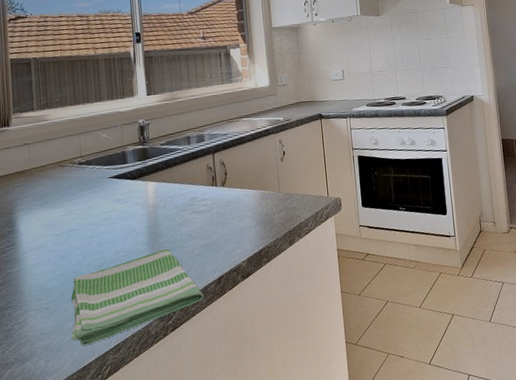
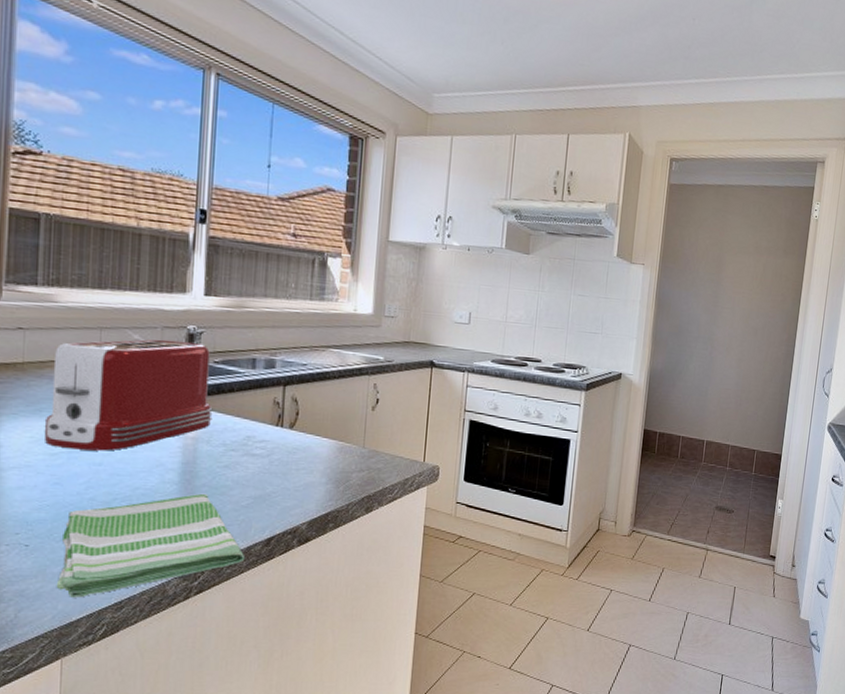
toaster: none [49,132,165,229] -> present [44,339,213,451]

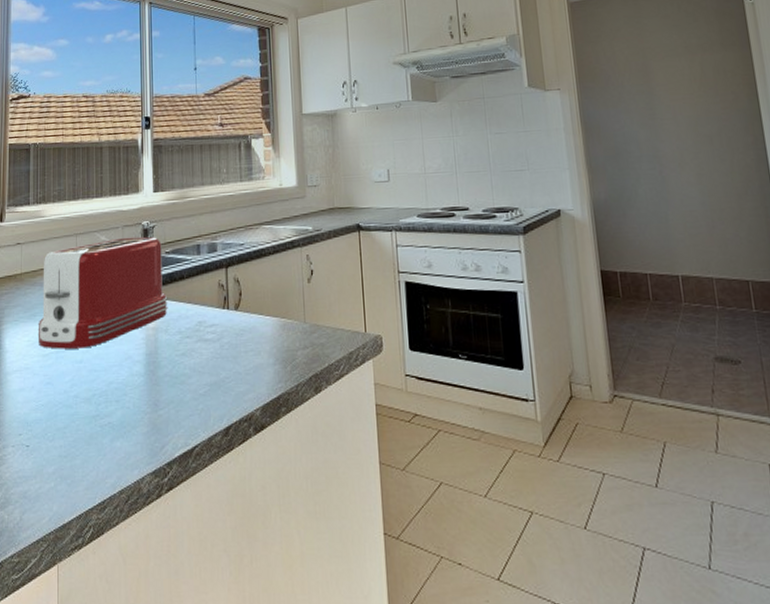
dish towel: present [56,493,246,598] -> none [51,383,208,498]

